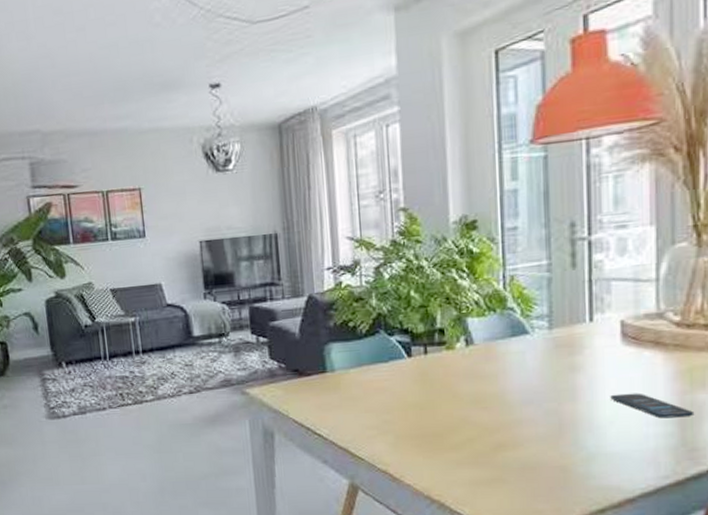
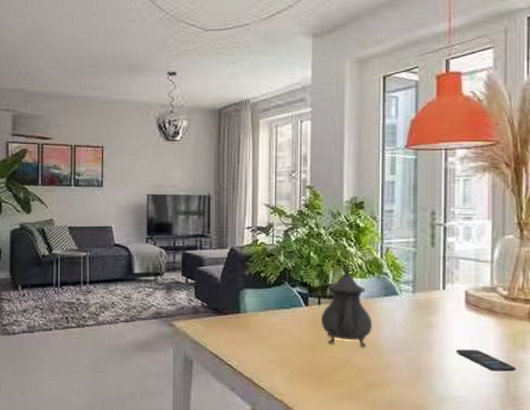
teapot: none [429,301,497,402] -> present [321,264,373,347]

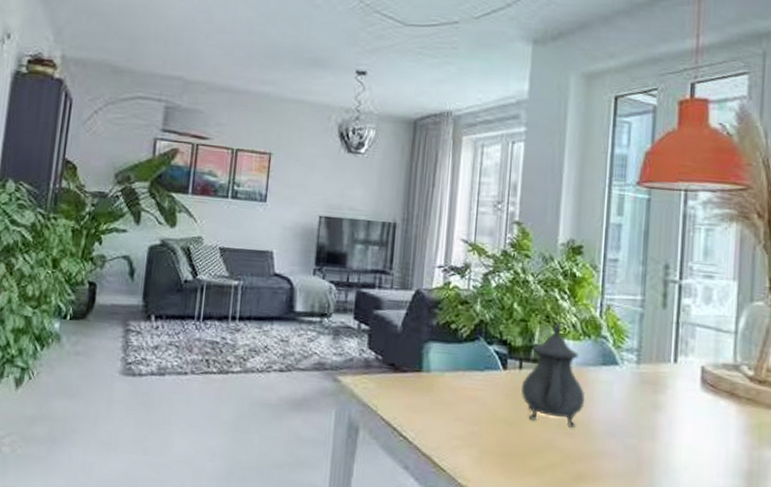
smartphone: present [456,349,516,372] -> none [686,439,761,474]

